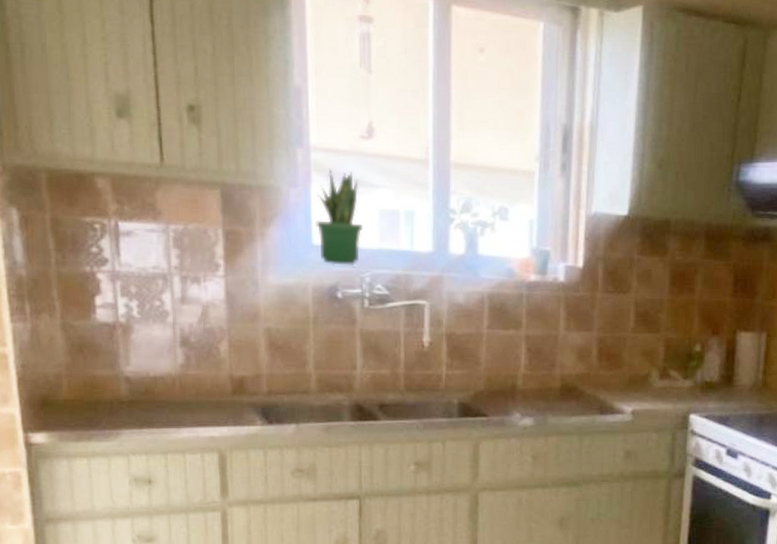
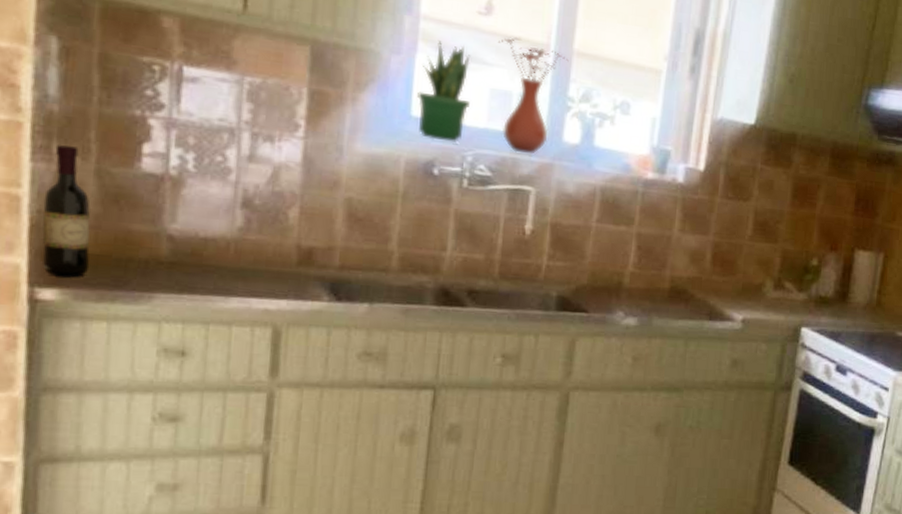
wine bottle: none [25,305,68,421] -> present [42,145,91,277]
vase: none [381,157,447,269] -> present [497,37,569,154]

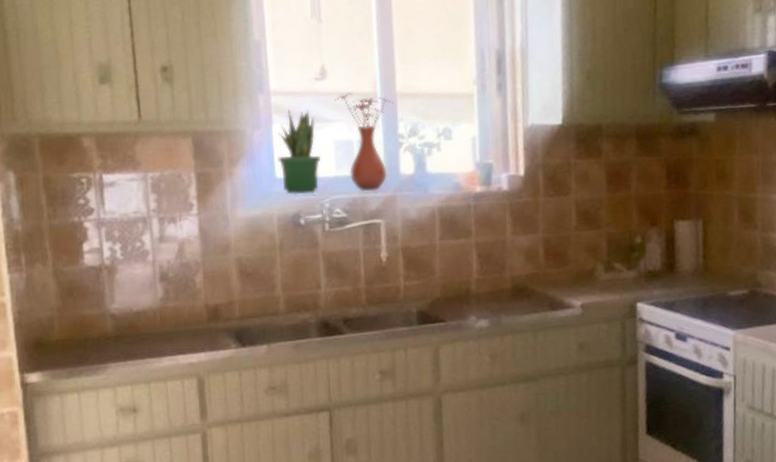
wine bottle: present [42,145,91,277] -> none [21,256,60,362]

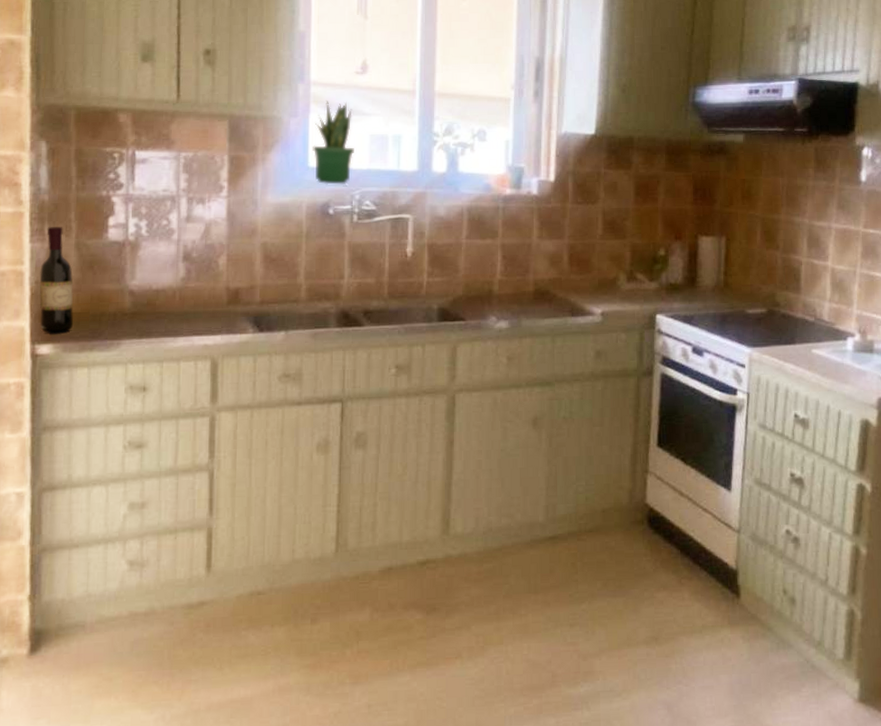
wine bottle: none [21,256,60,362] -> present [39,227,74,333]
vase: present [334,93,394,192] -> none [373,89,432,187]

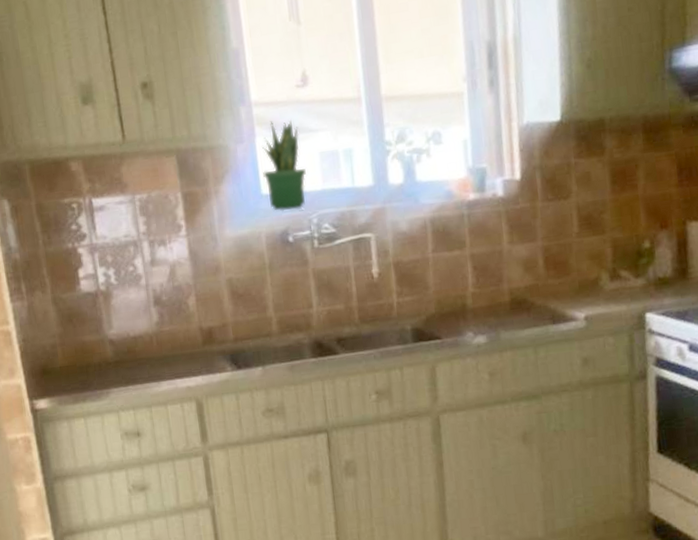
wine bottle: present [39,227,74,333] -> none [24,283,64,389]

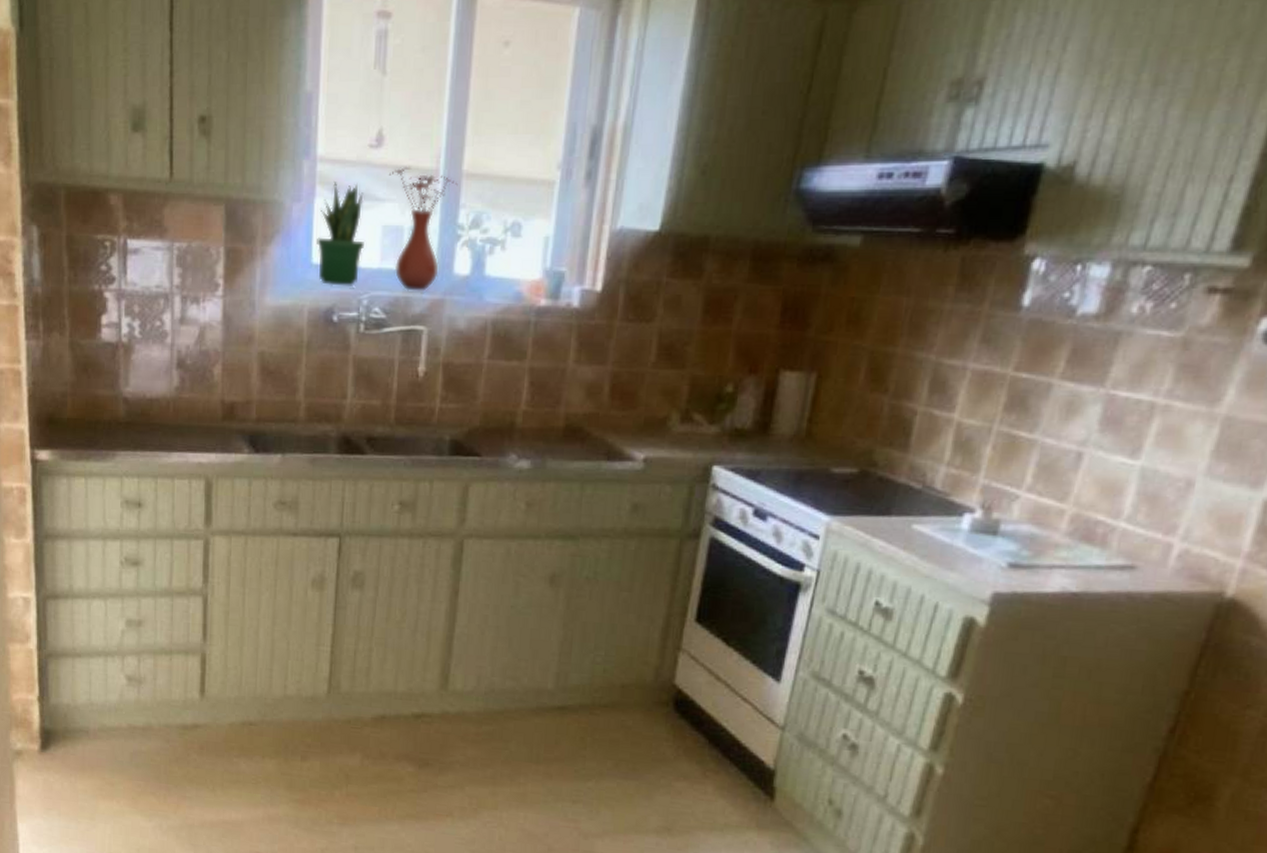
vase: none [317,99,380,205] -> present [388,167,458,291]

